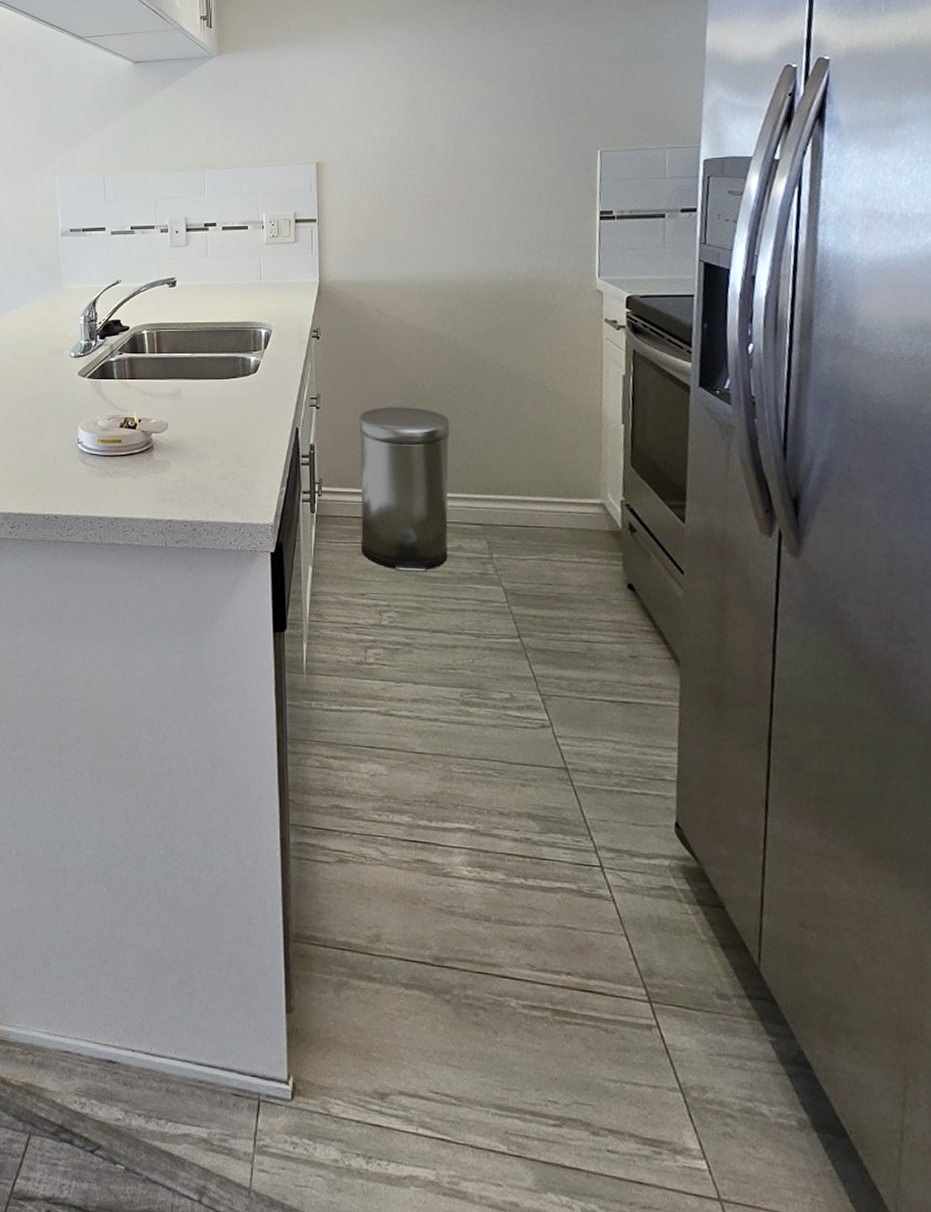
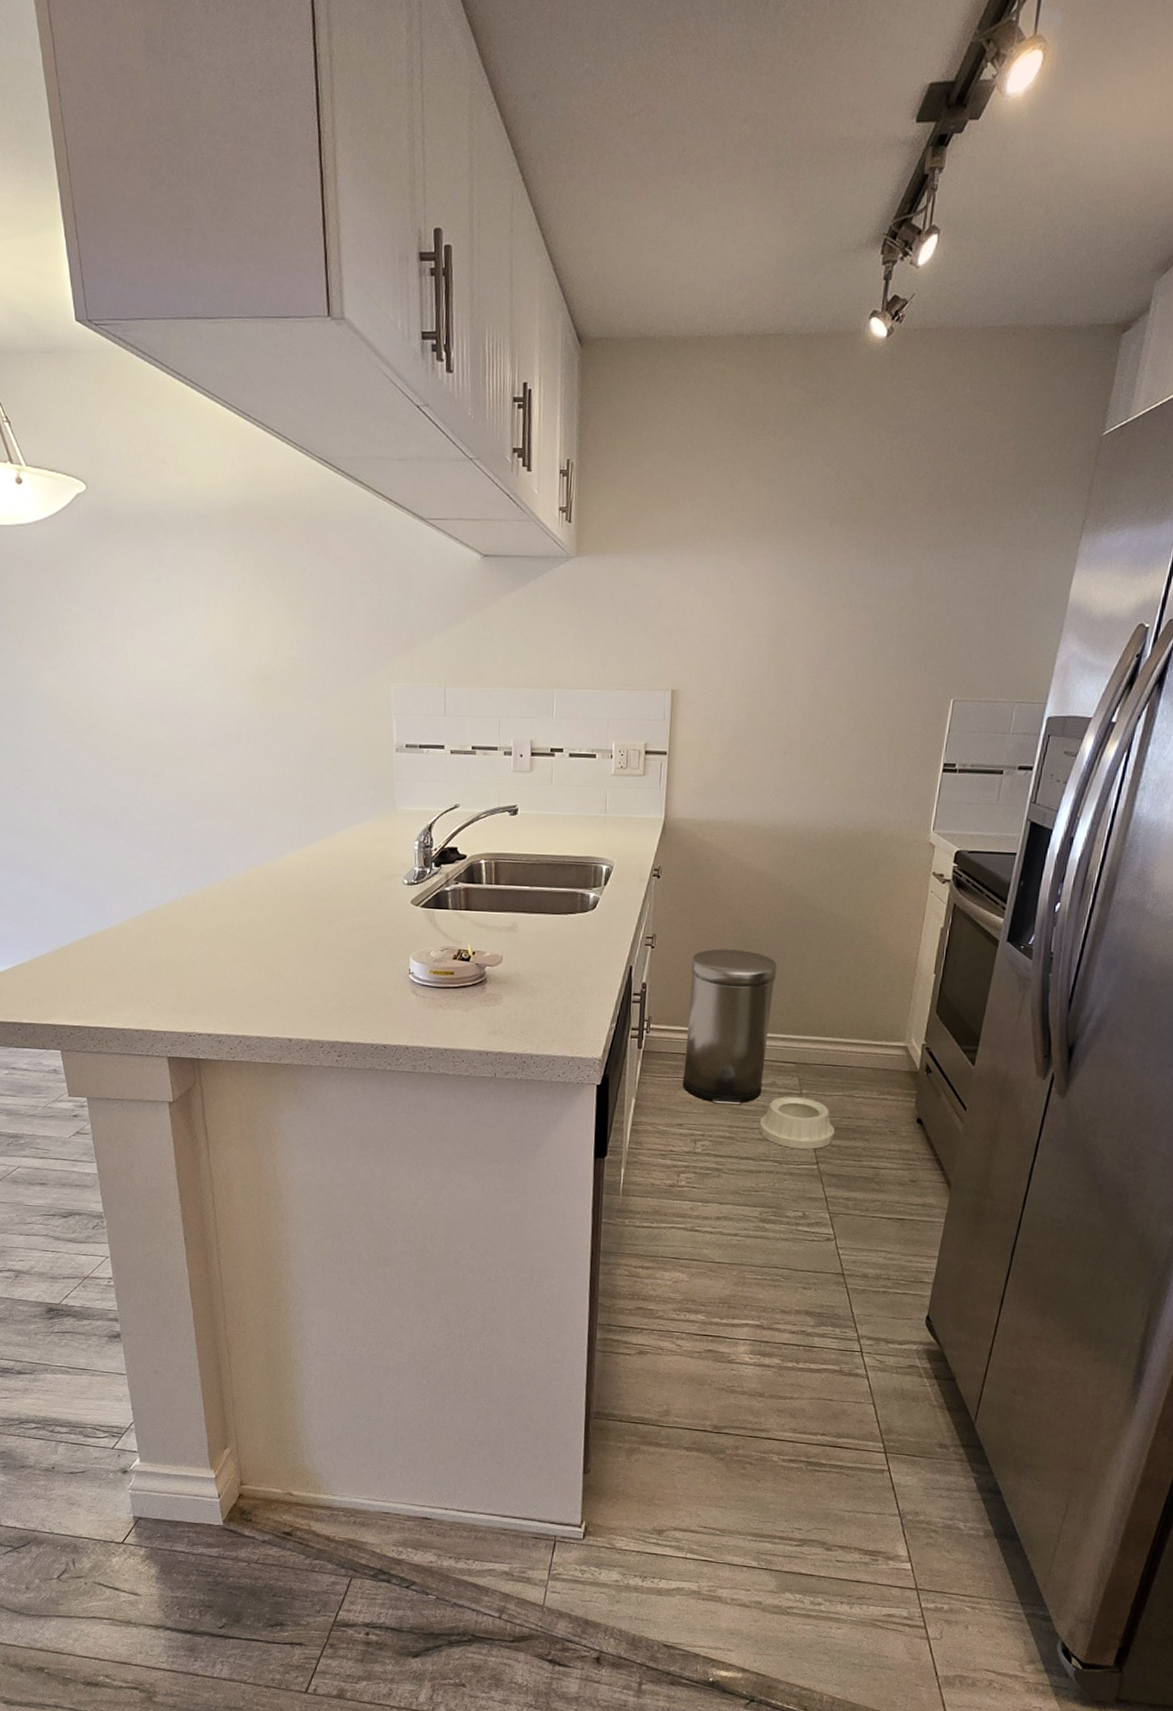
pet bowl: none [449,561,536,622] -> present [758,1096,835,1150]

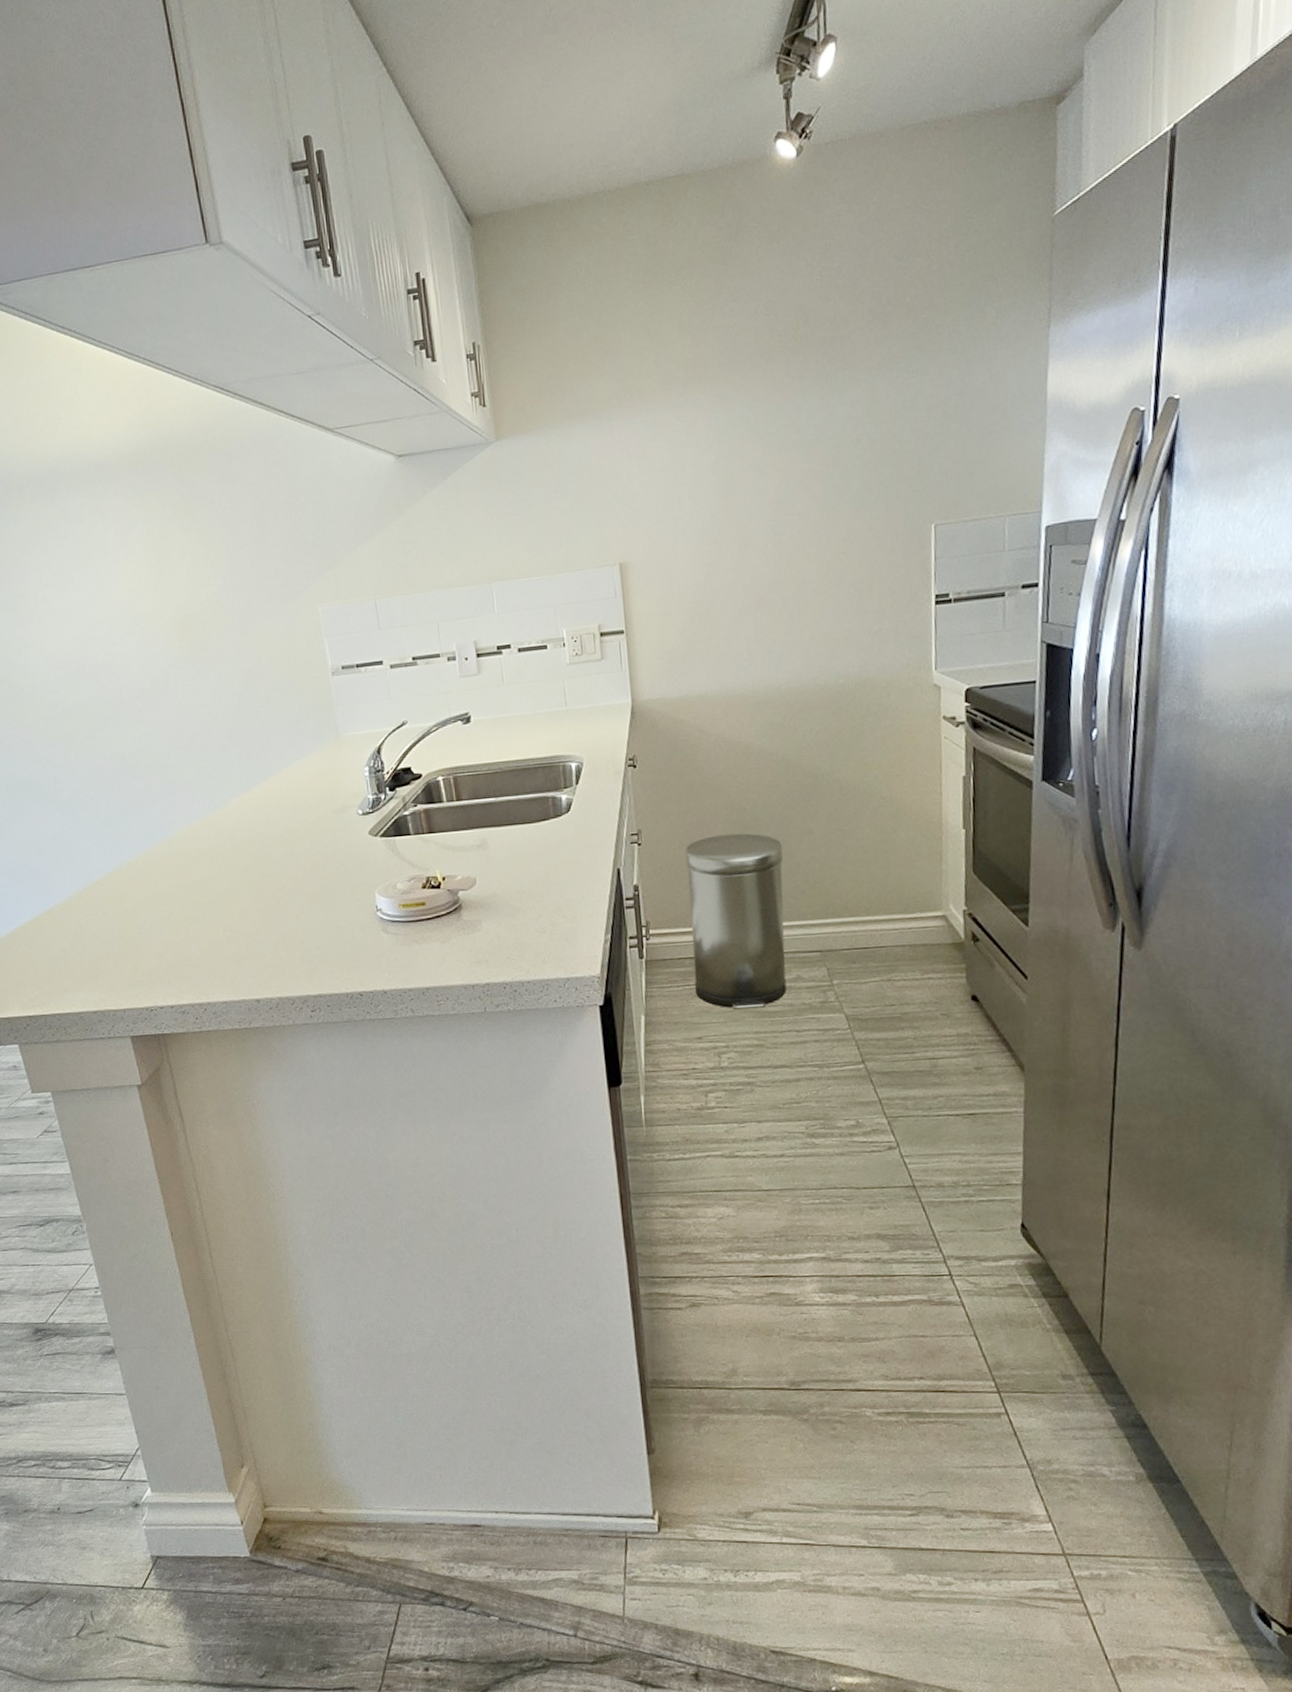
pet bowl: present [758,1096,835,1150] -> none [789,988,879,1049]

